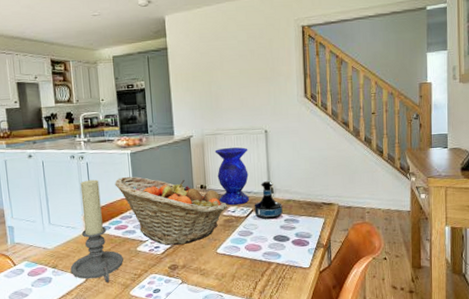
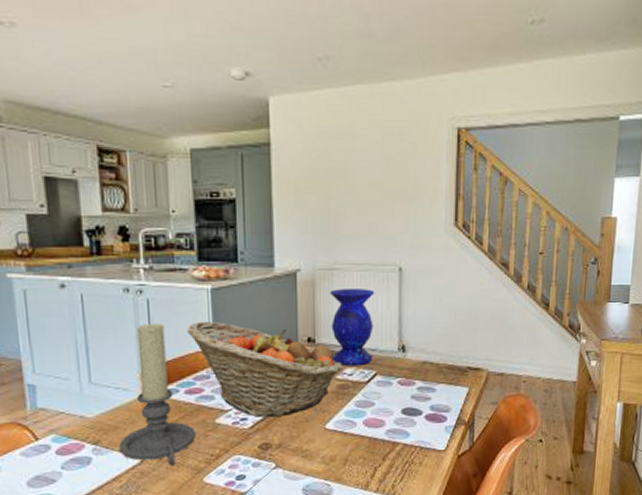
tequila bottle: present [254,181,283,220] -> none [378,336,416,387]

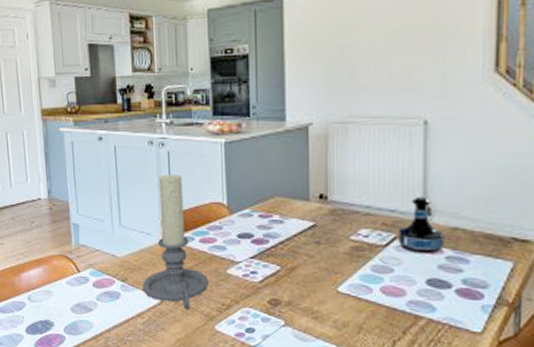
fruit basket: present [187,321,343,417] -> none [202,173,357,273]
vase: present [329,288,375,367] -> none [343,142,395,228]
tequila bottle: none [378,336,416,387] -> present [398,197,444,254]

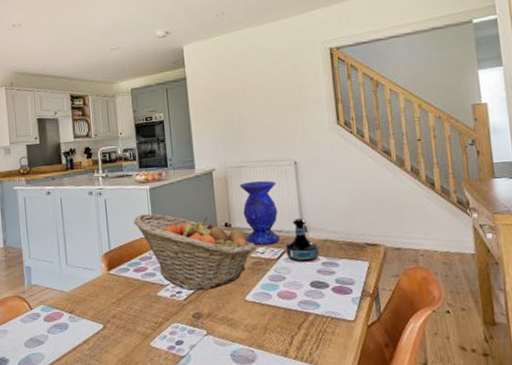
candle holder: present [142,174,208,309] -> none [87,217,143,331]
fruit basket: none [202,173,357,273] -> present [133,213,255,291]
vase: none [343,142,395,228] -> present [239,181,281,246]

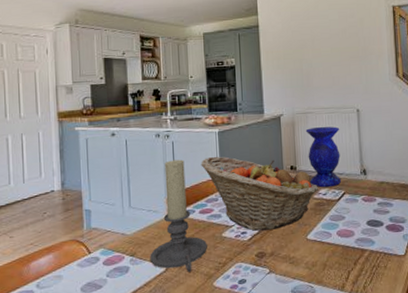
candle holder: none [87,217,143,331] -> present [150,159,207,272]
tequila bottle: present [285,218,319,263] -> none [346,162,376,203]

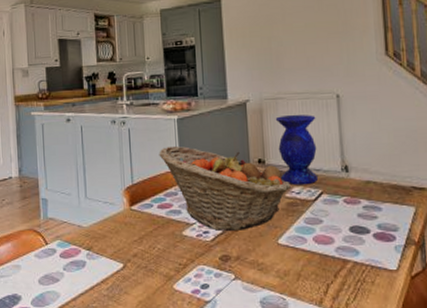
candle holder: present [150,159,207,272] -> none [106,148,167,272]

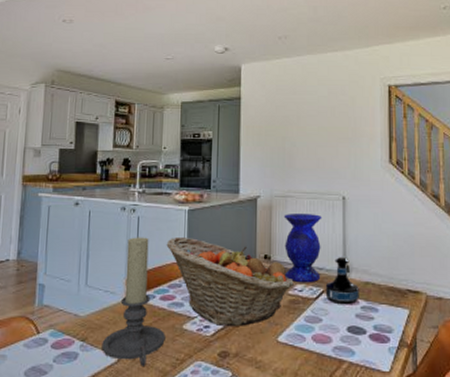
candle holder: none [106,148,167,272] -> present [101,237,165,366]
tequila bottle: none [324,157,361,205] -> present [325,257,359,305]

